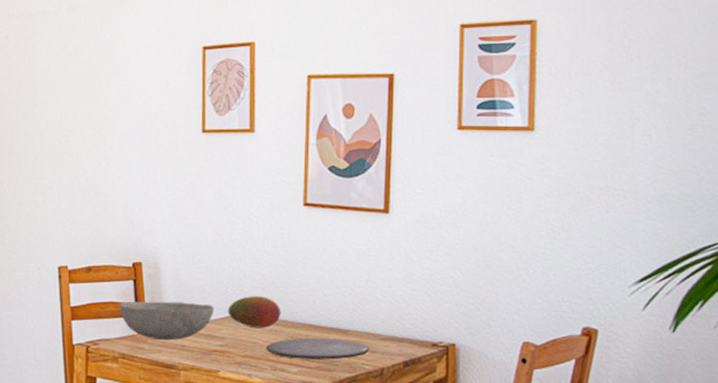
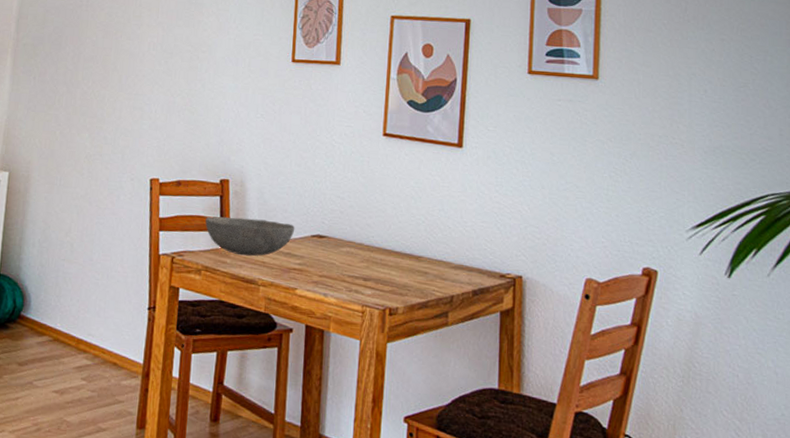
fruit: present [228,295,281,329] -> none [307,218,358,250]
plate: present [266,338,369,360] -> none [342,261,440,285]

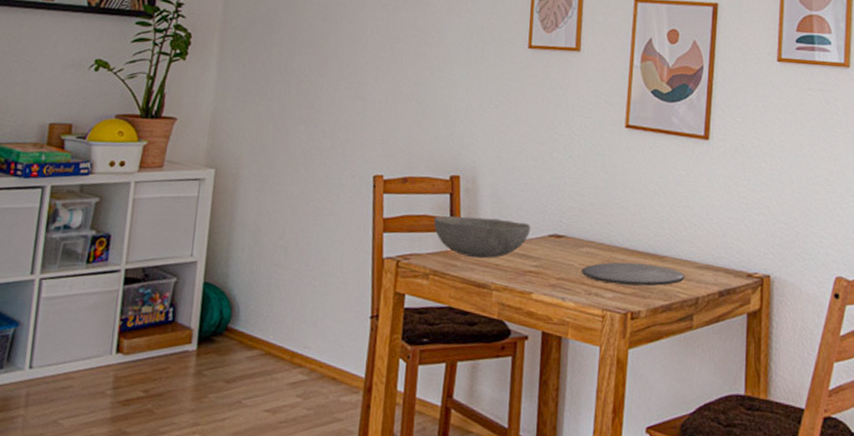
plate: none [342,261,440,285] -> present [581,262,685,286]

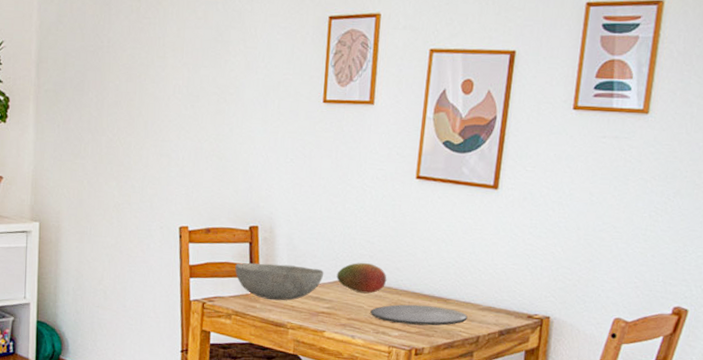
fruit: none [544,216,599,251] -> present [336,262,387,294]

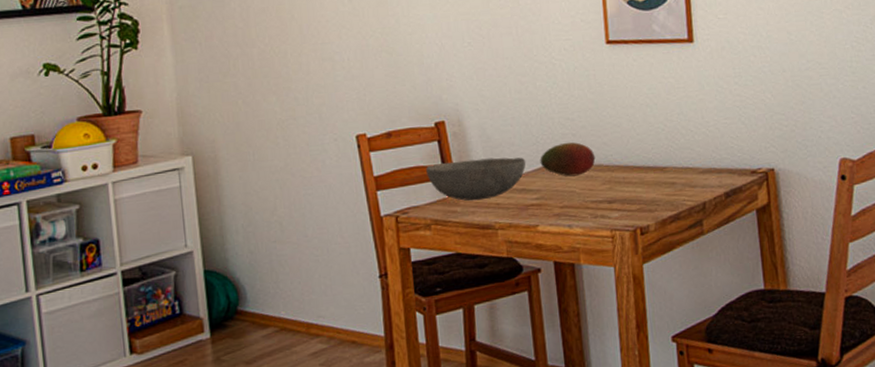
plate: present [370,304,468,326] -> none [584,177,689,203]

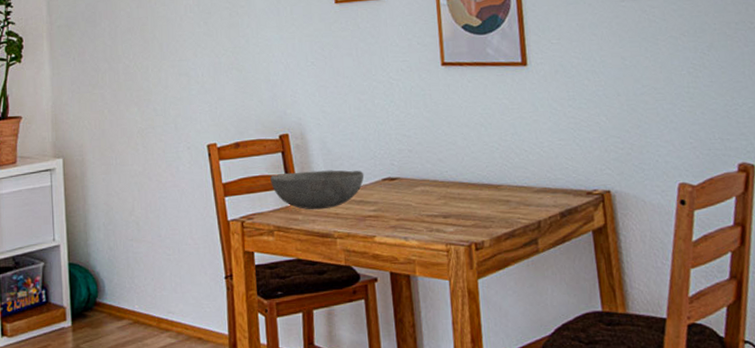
fruit: present [540,142,596,177] -> none [377,157,431,191]

